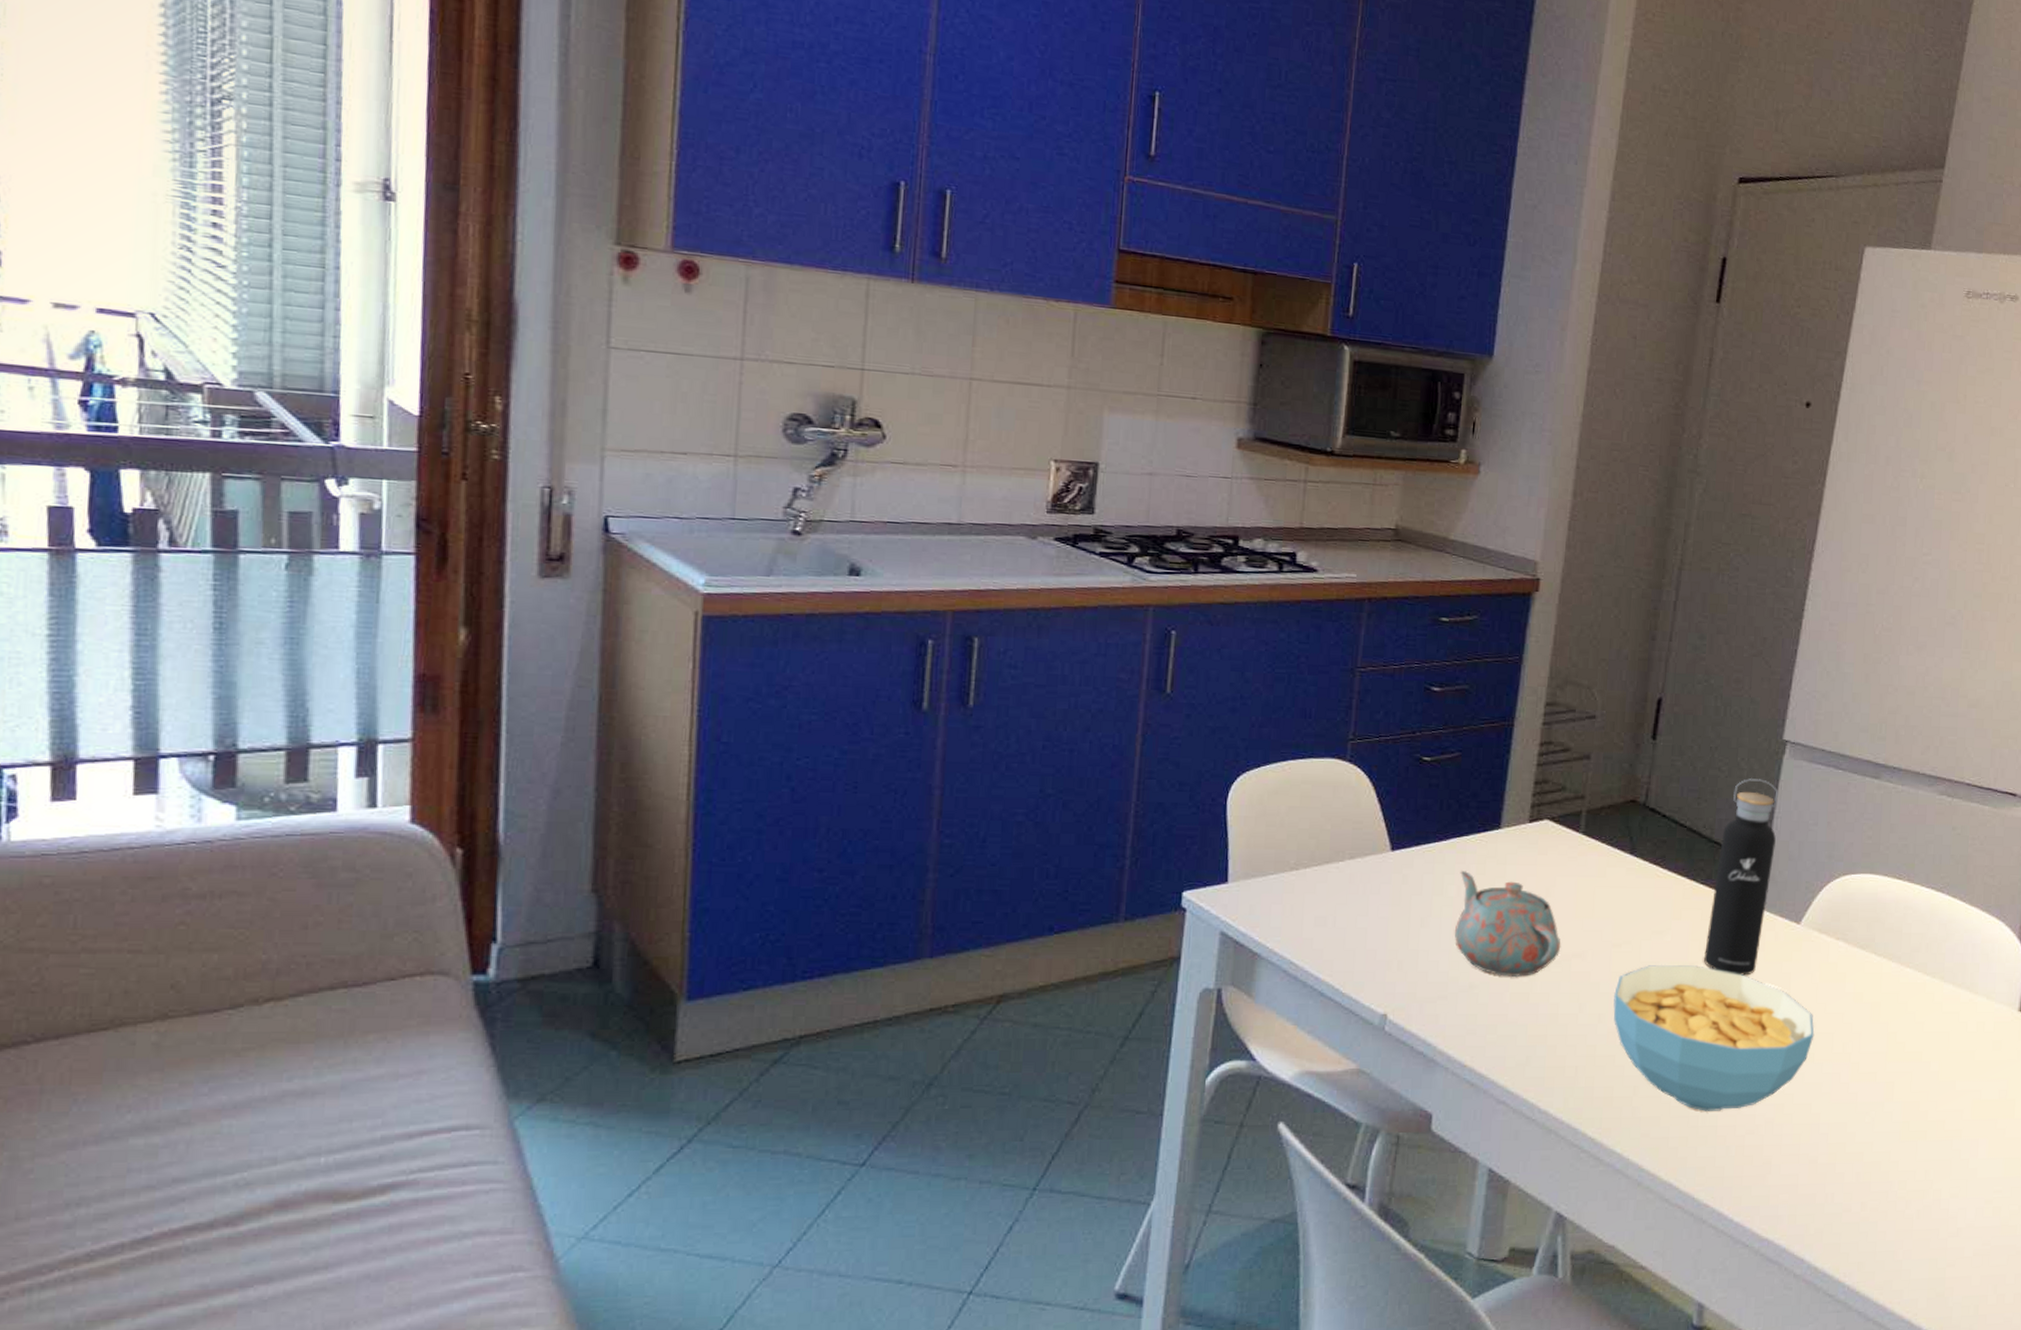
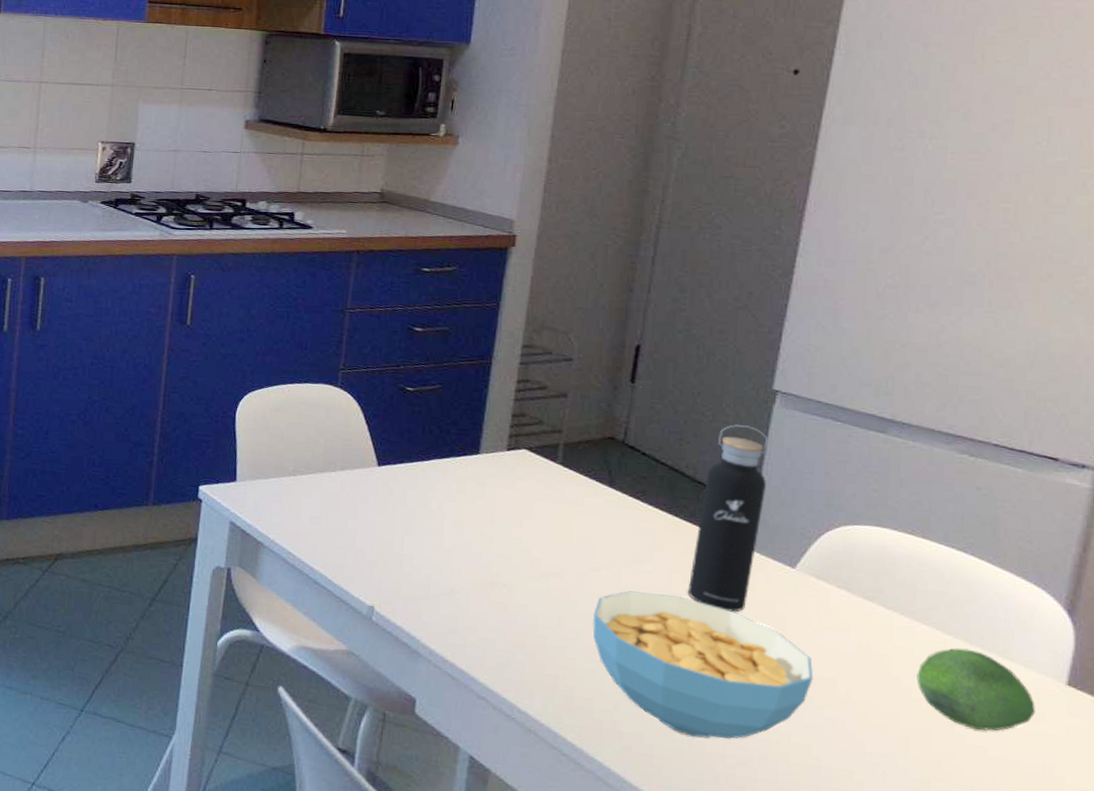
teapot: present [1455,871,1561,978] -> none [436,488,540,588]
fruit: none [1901,987,1994,1066] -> present [917,647,1035,731]

